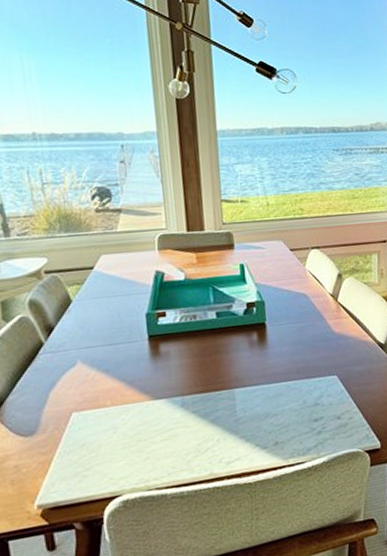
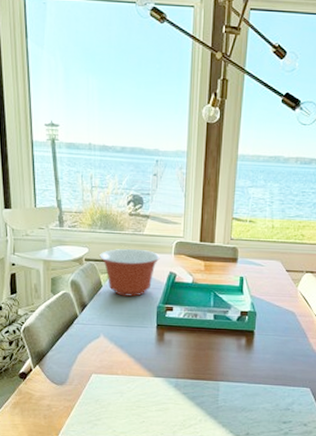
mixing bowl: none [63,250,142,309] -> present [99,248,160,297]

